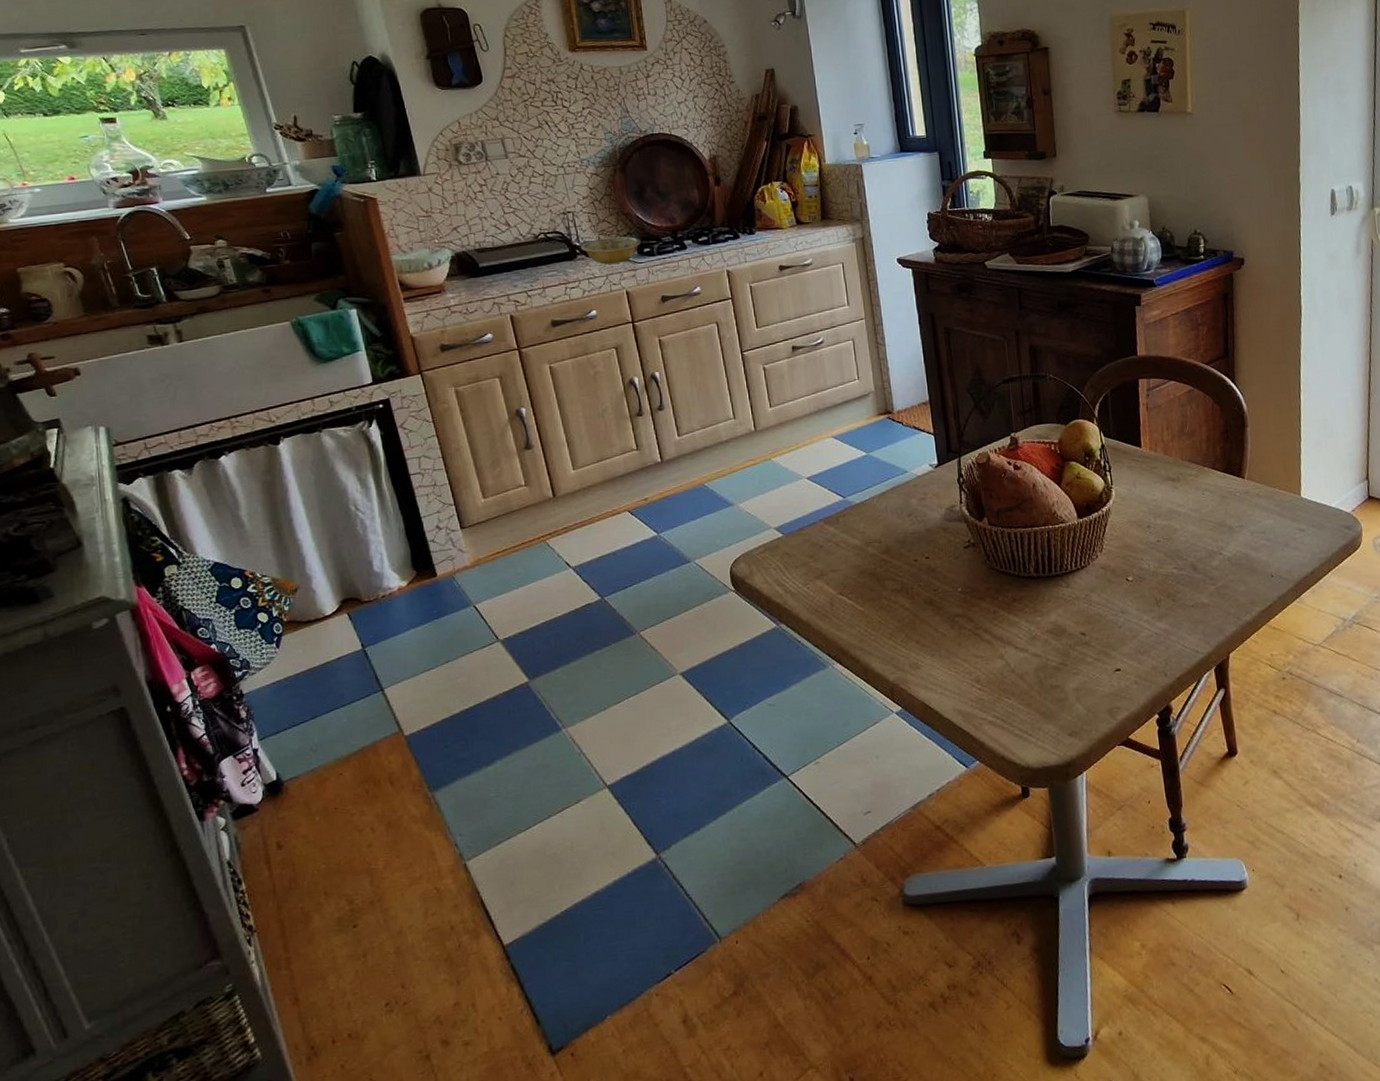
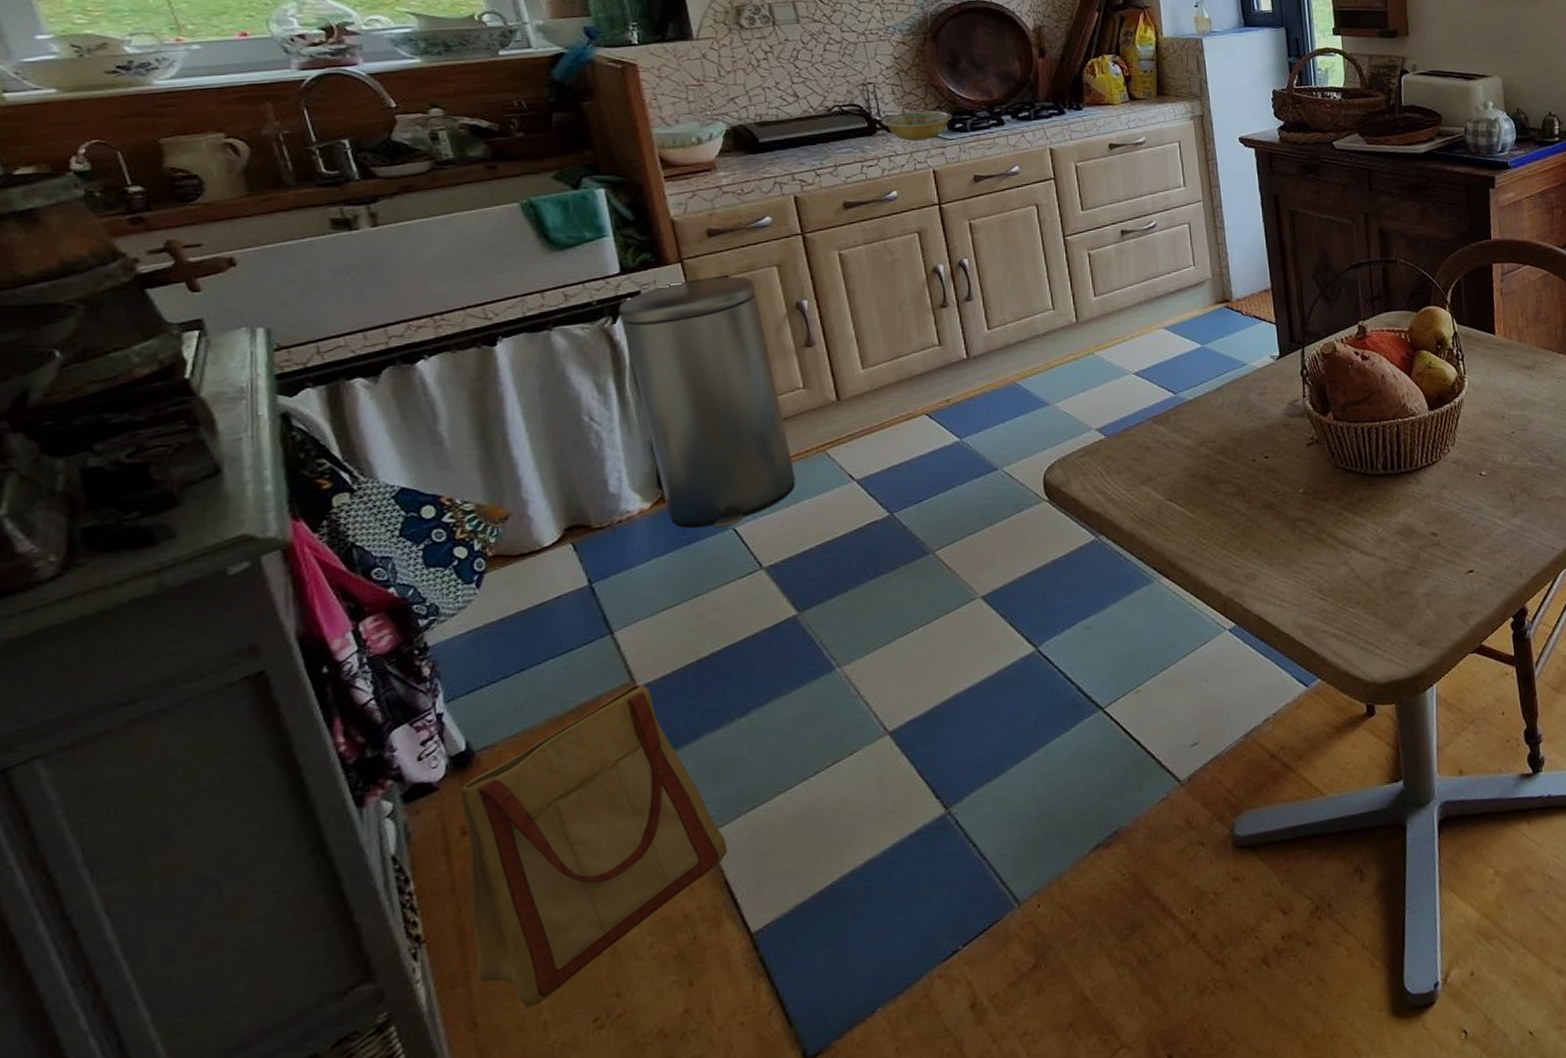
shopping bag: none [274,733,482,991] -> present [460,683,728,1009]
pedal bin: none [372,385,522,605] -> present [618,274,795,529]

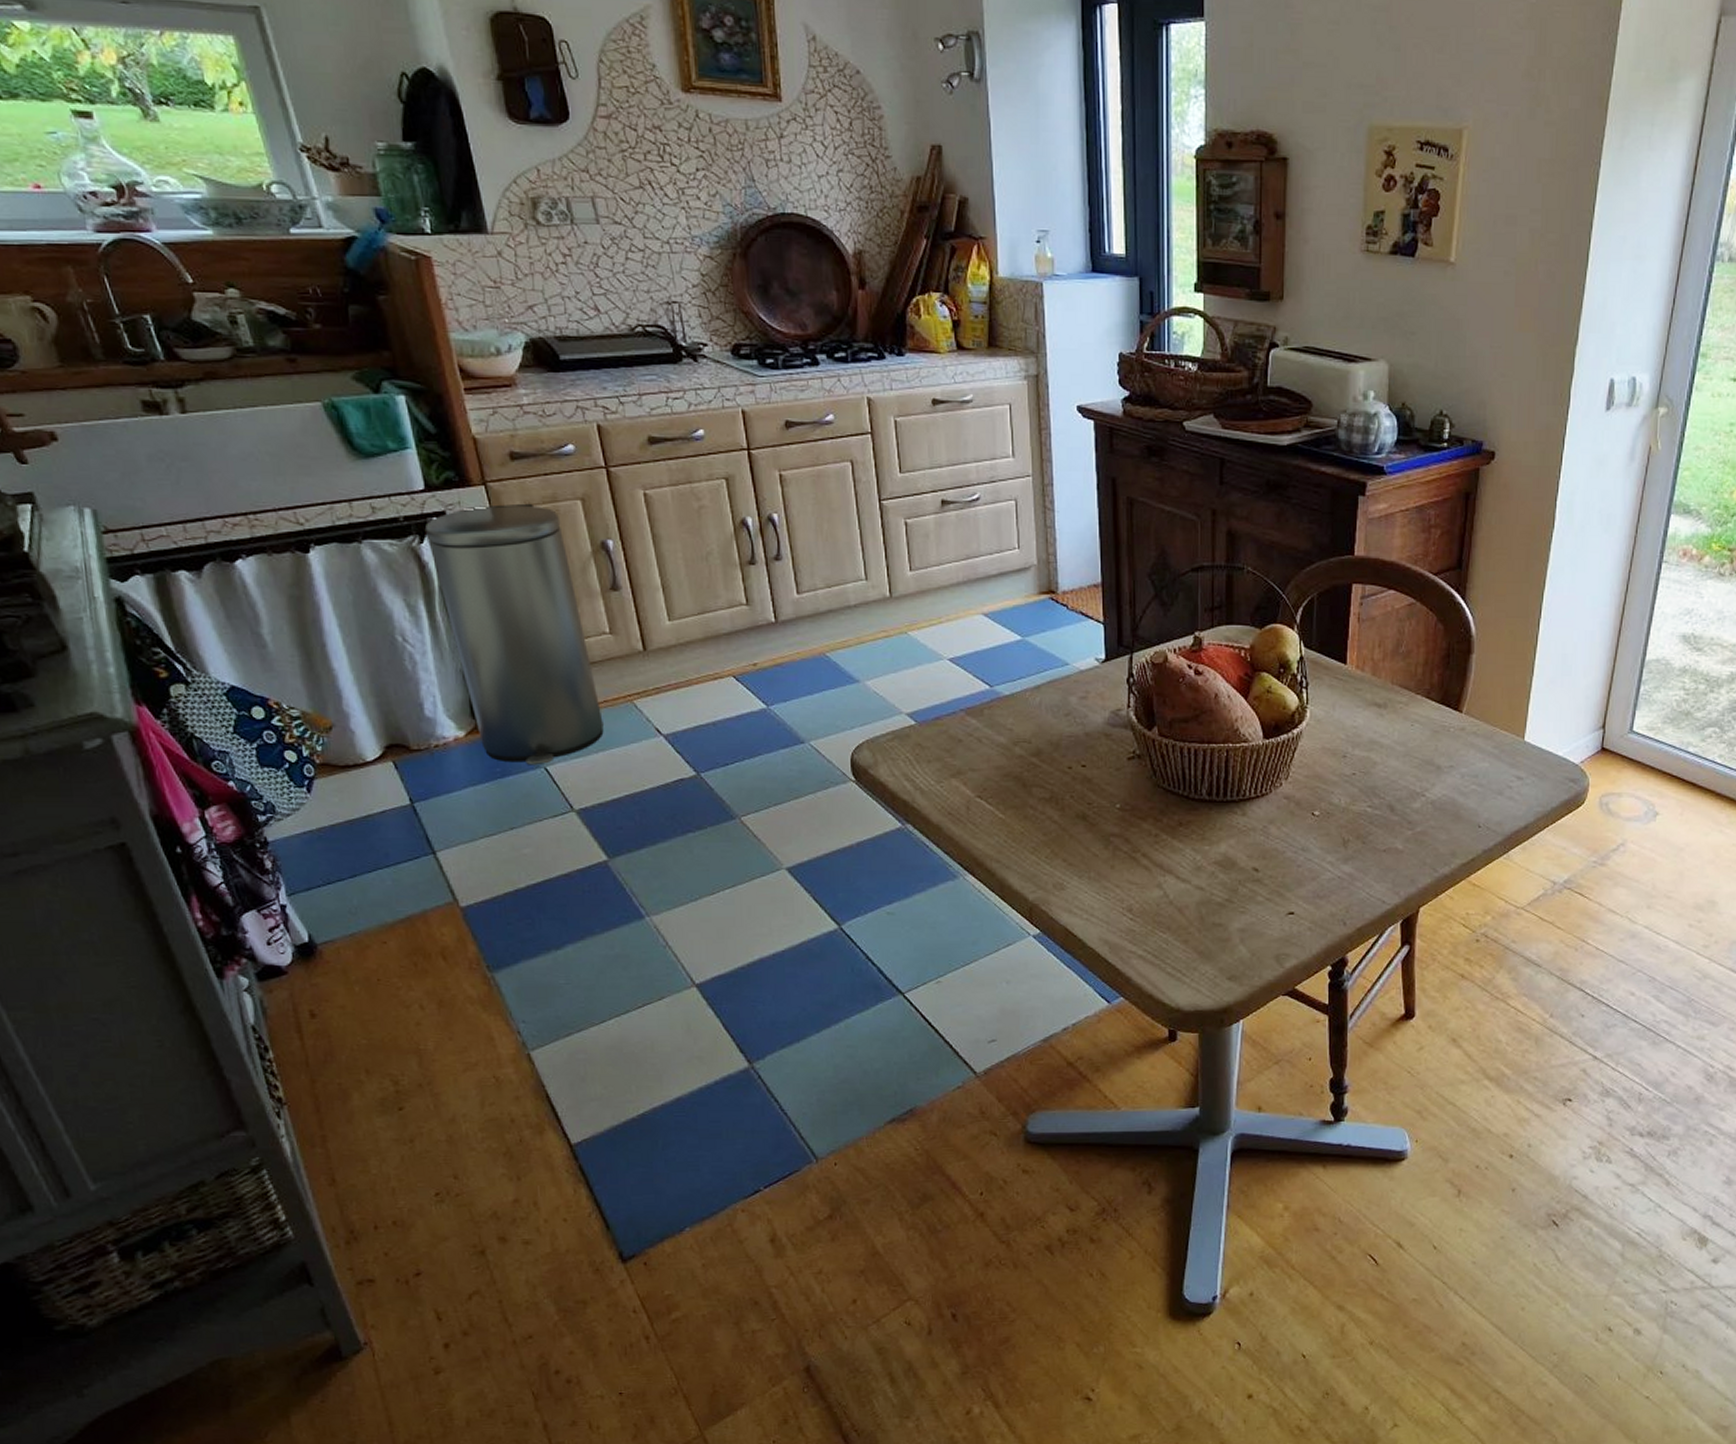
shopping bag: present [460,683,728,1009] -> none [306,904,548,1175]
ceramic bowl: present [881,110,953,141] -> none [687,340,764,374]

